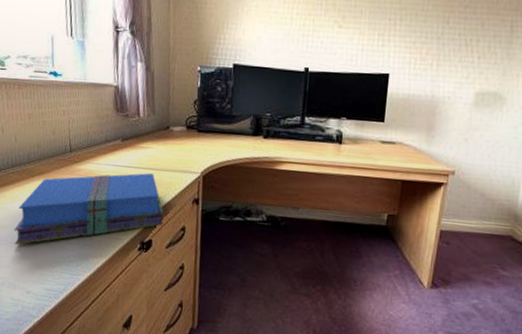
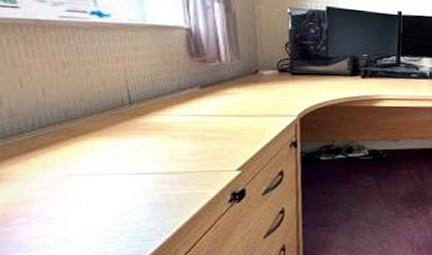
books: present [13,172,164,245] -> none [50,120,258,219]

